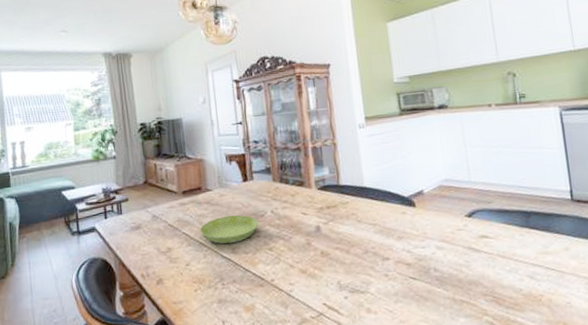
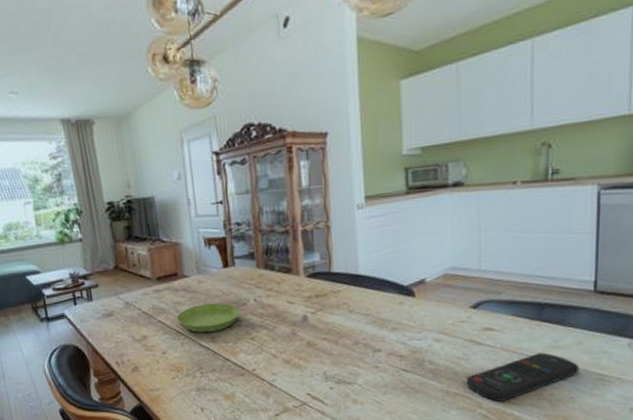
remote control: none [469,258,571,309] -> present [466,352,580,403]

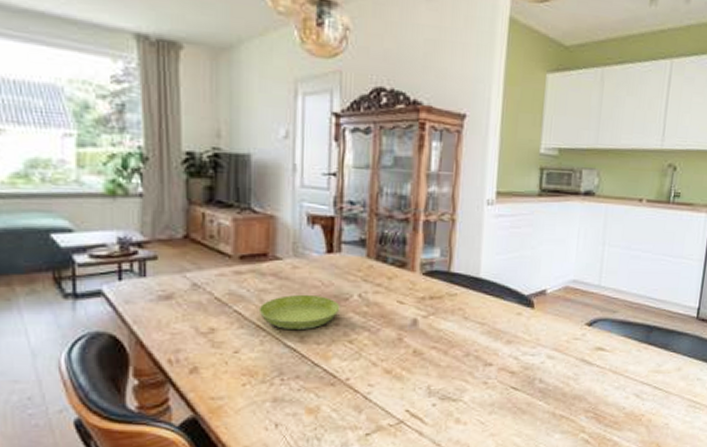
remote control: present [466,352,580,403] -> none [572,376,677,427]

